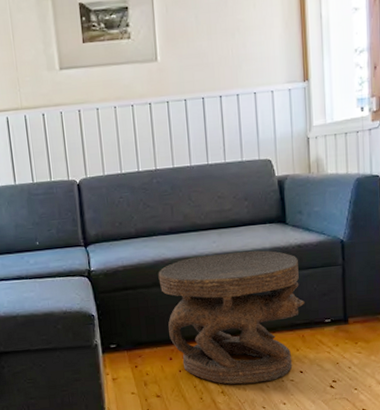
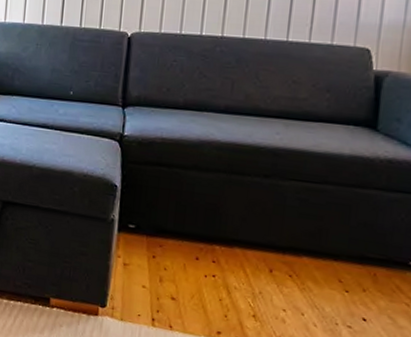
side table: present [158,250,305,385] -> none [200,145,385,320]

